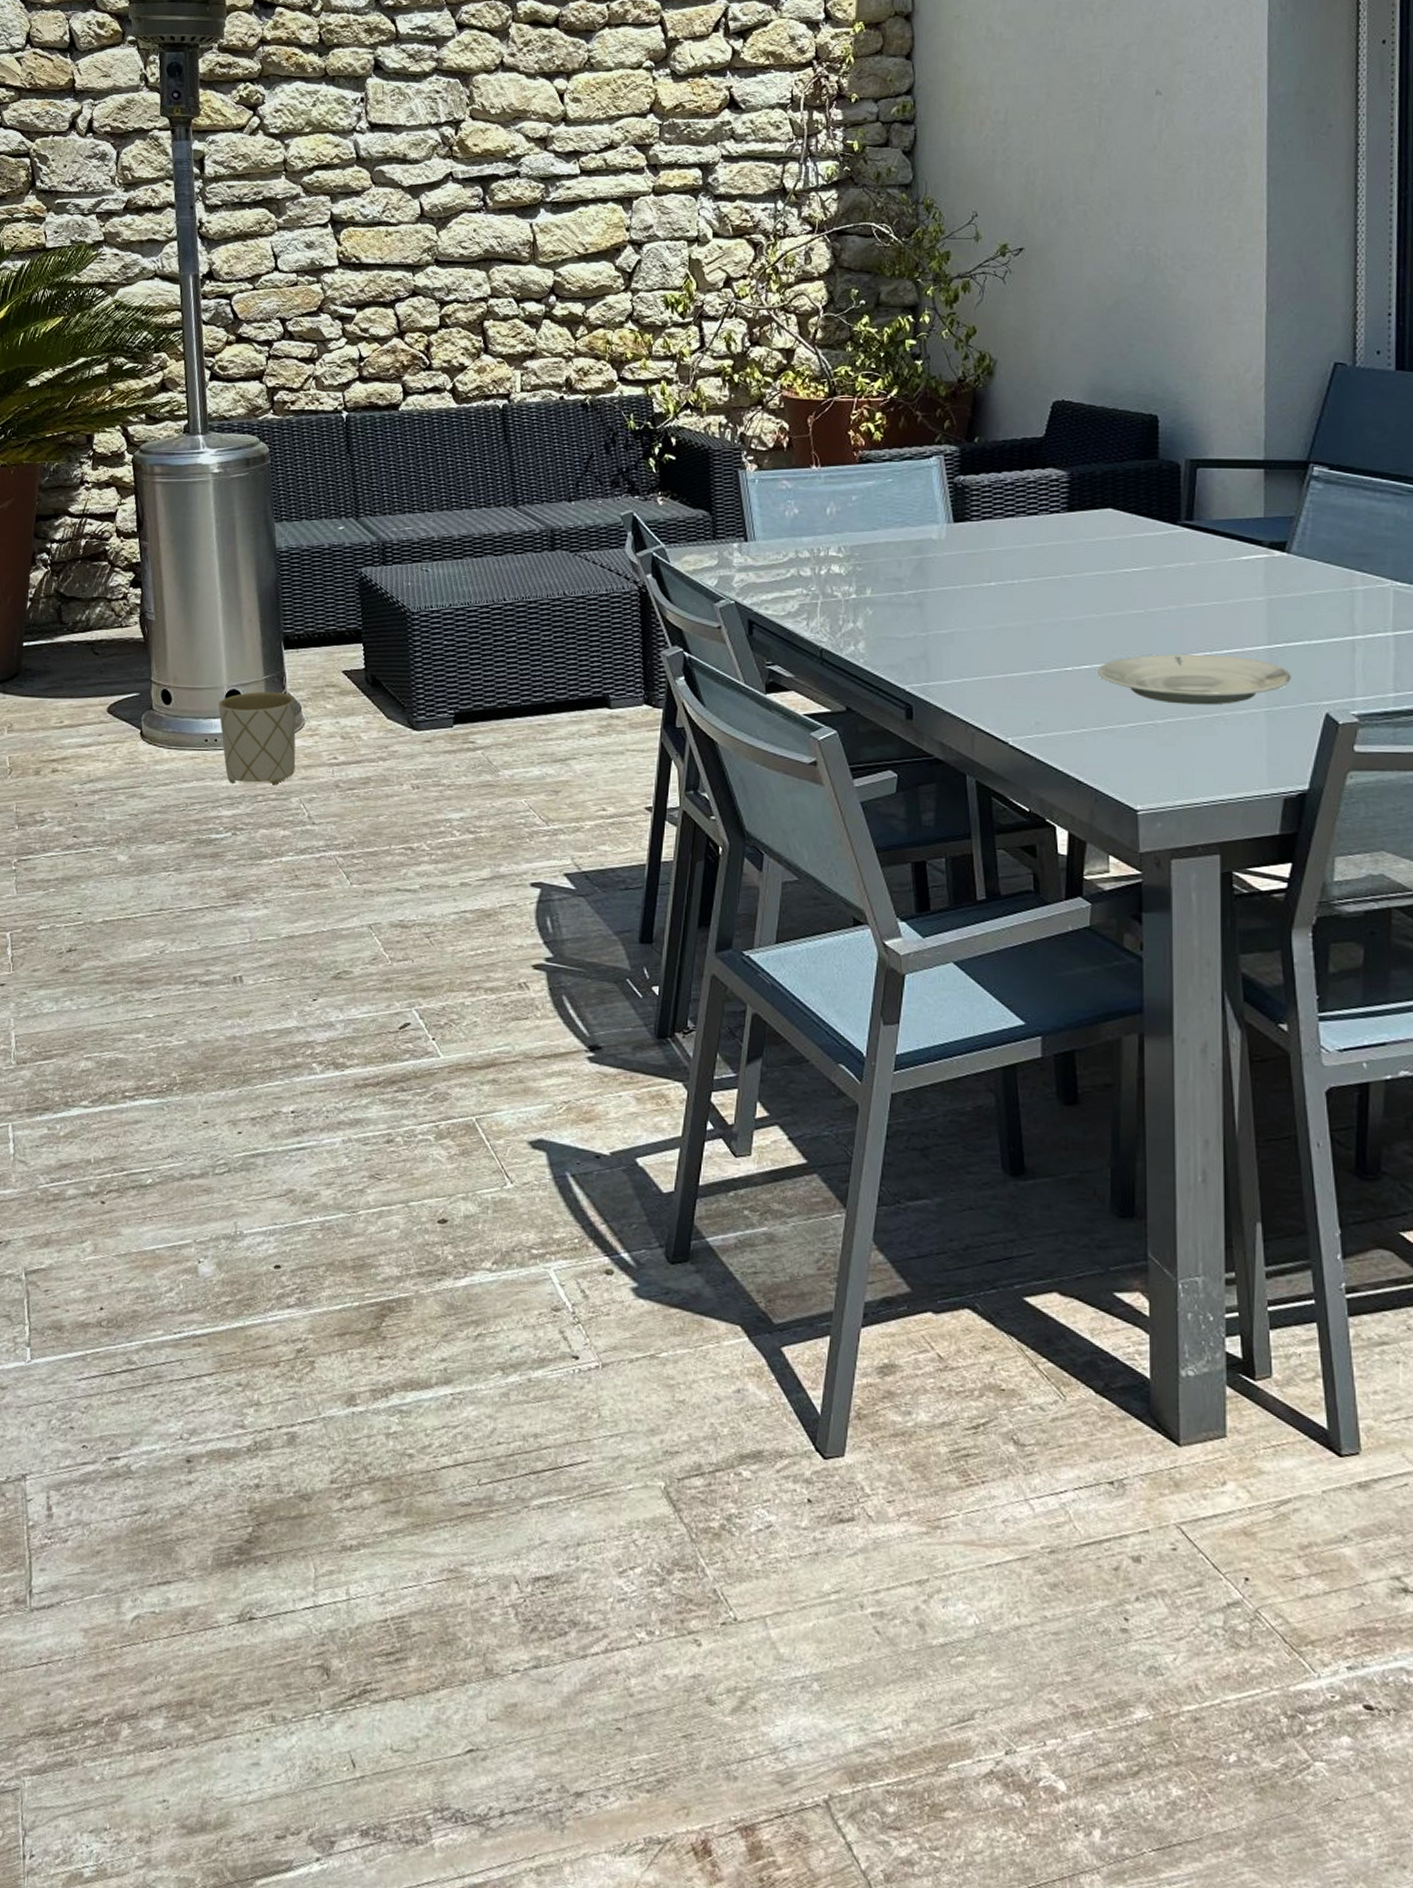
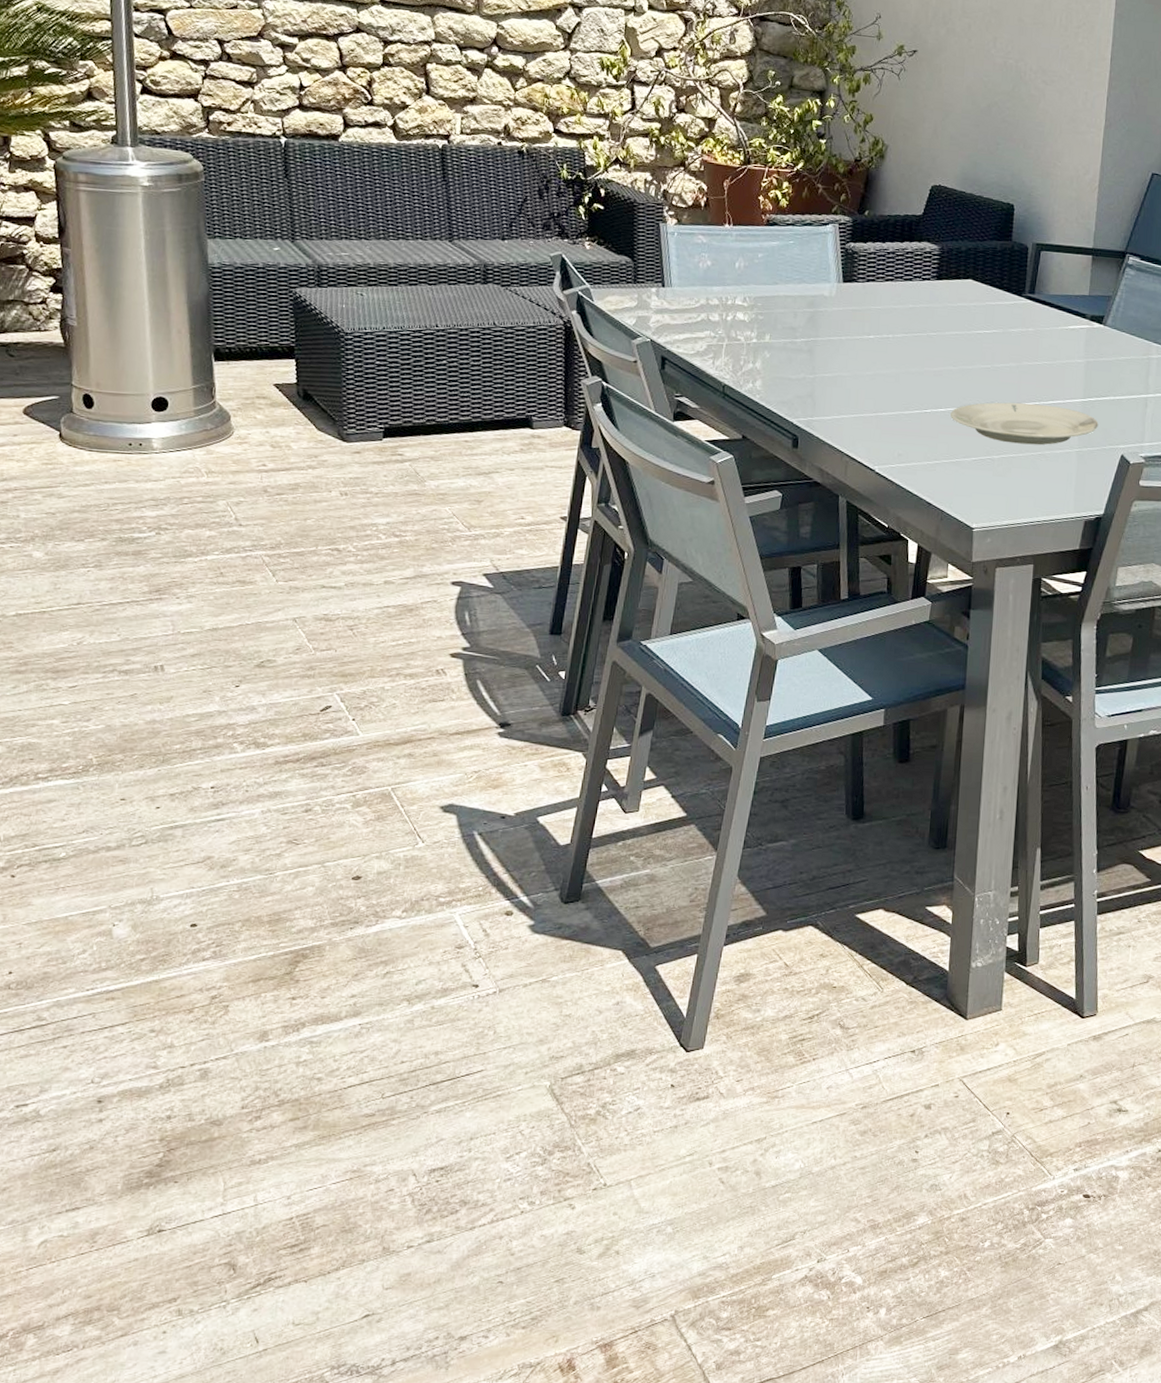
planter: present [218,691,296,785] -> none [144,400,225,489]

